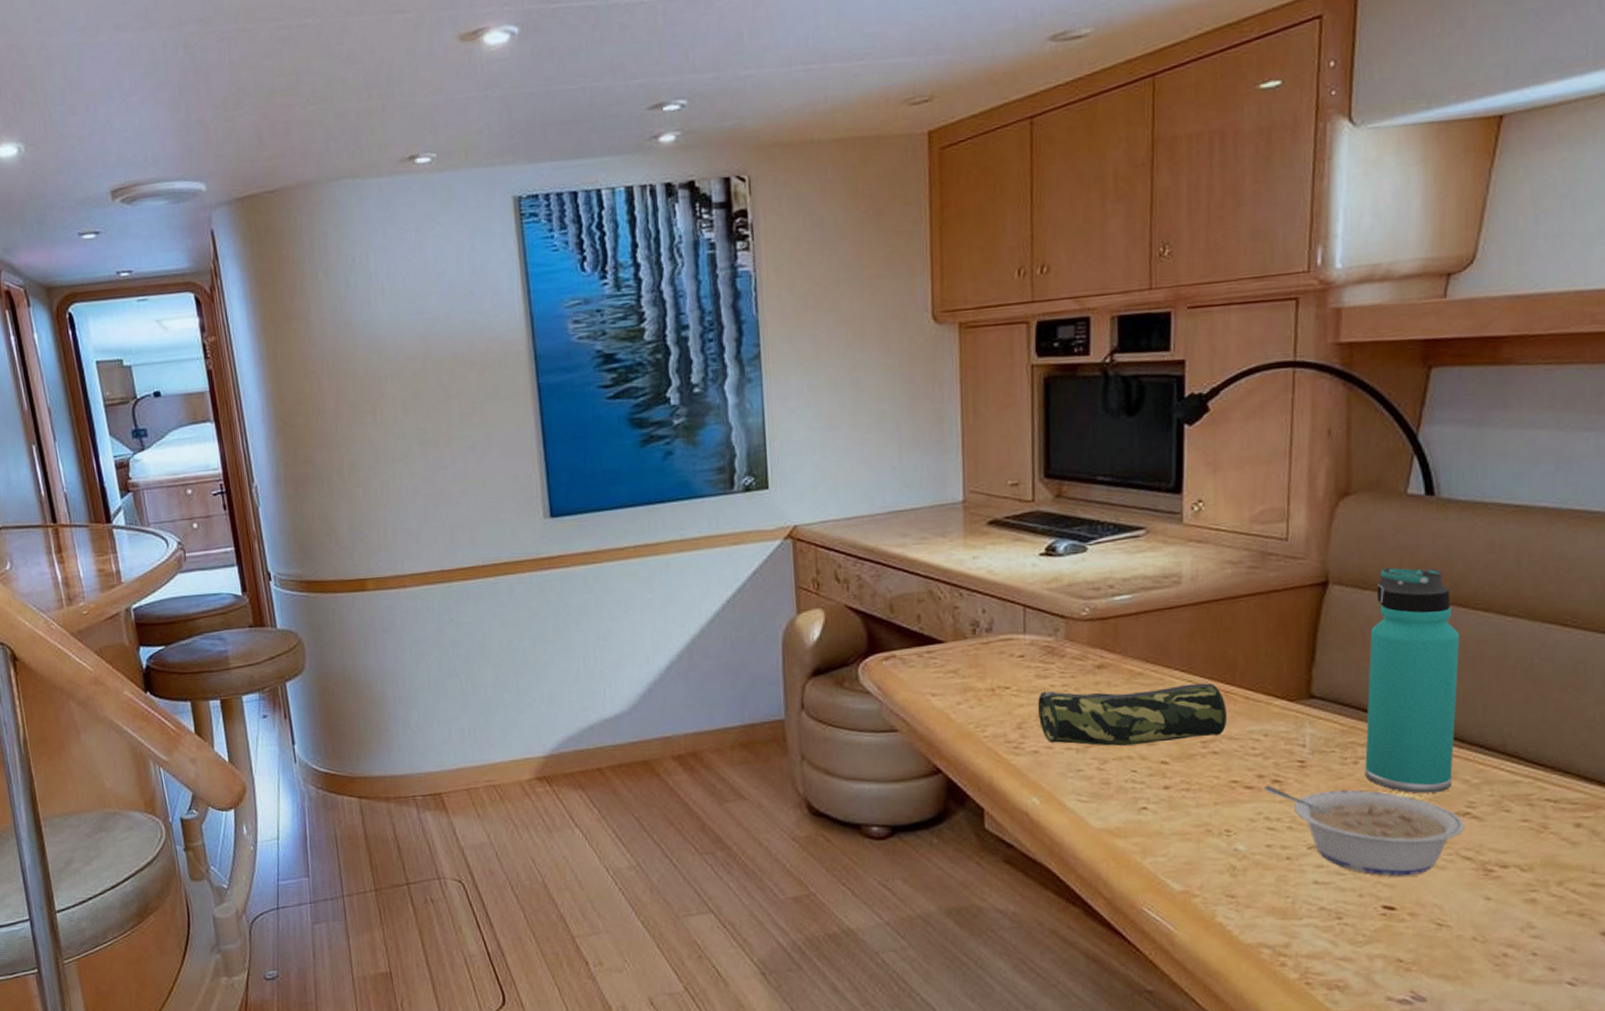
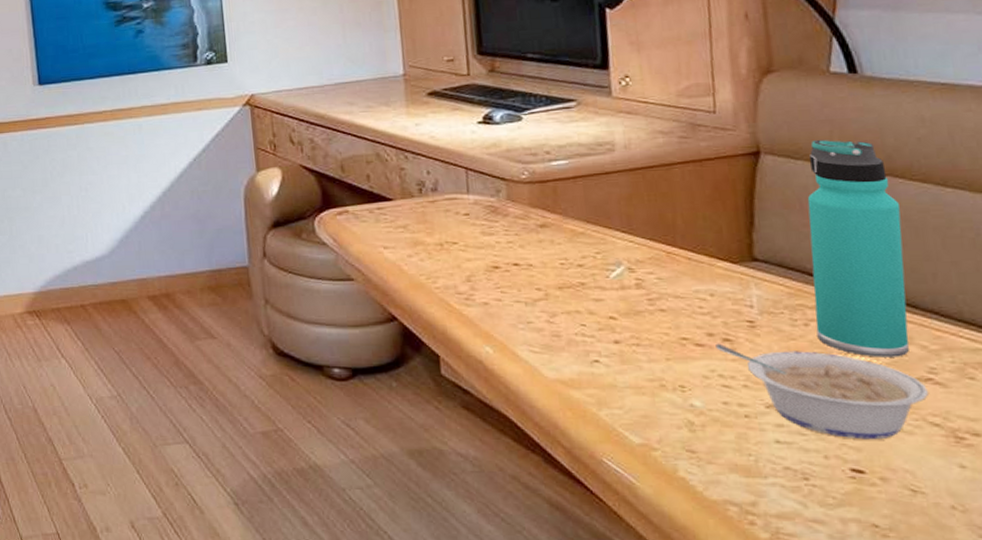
pencil case: present [1038,683,1228,746] -> none [485,244,672,301]

